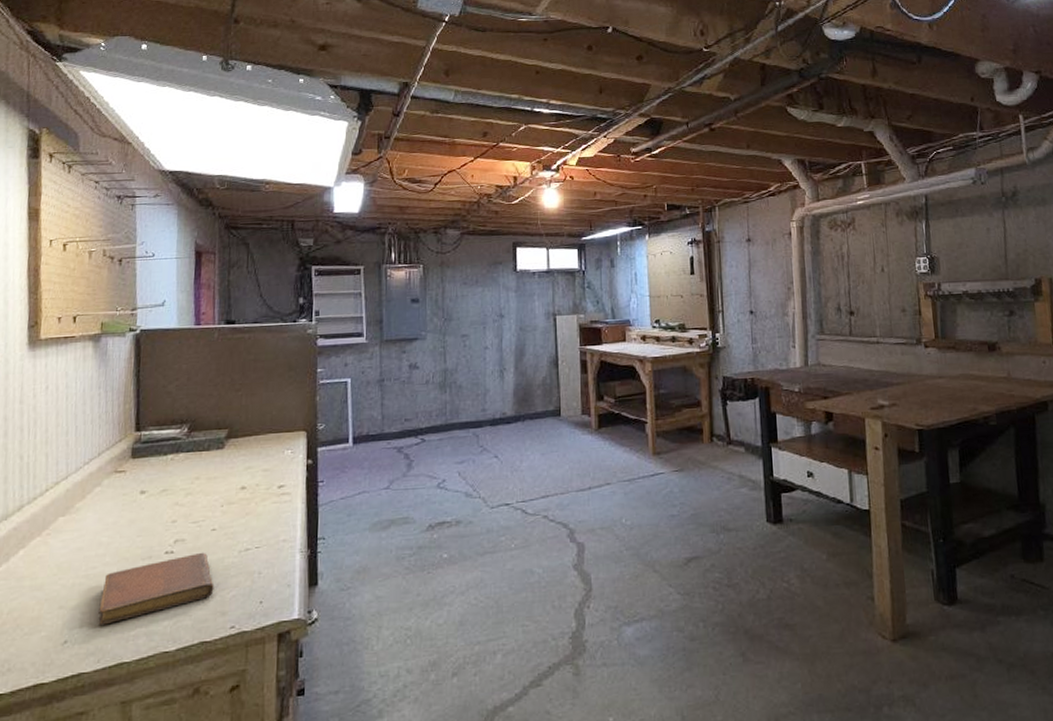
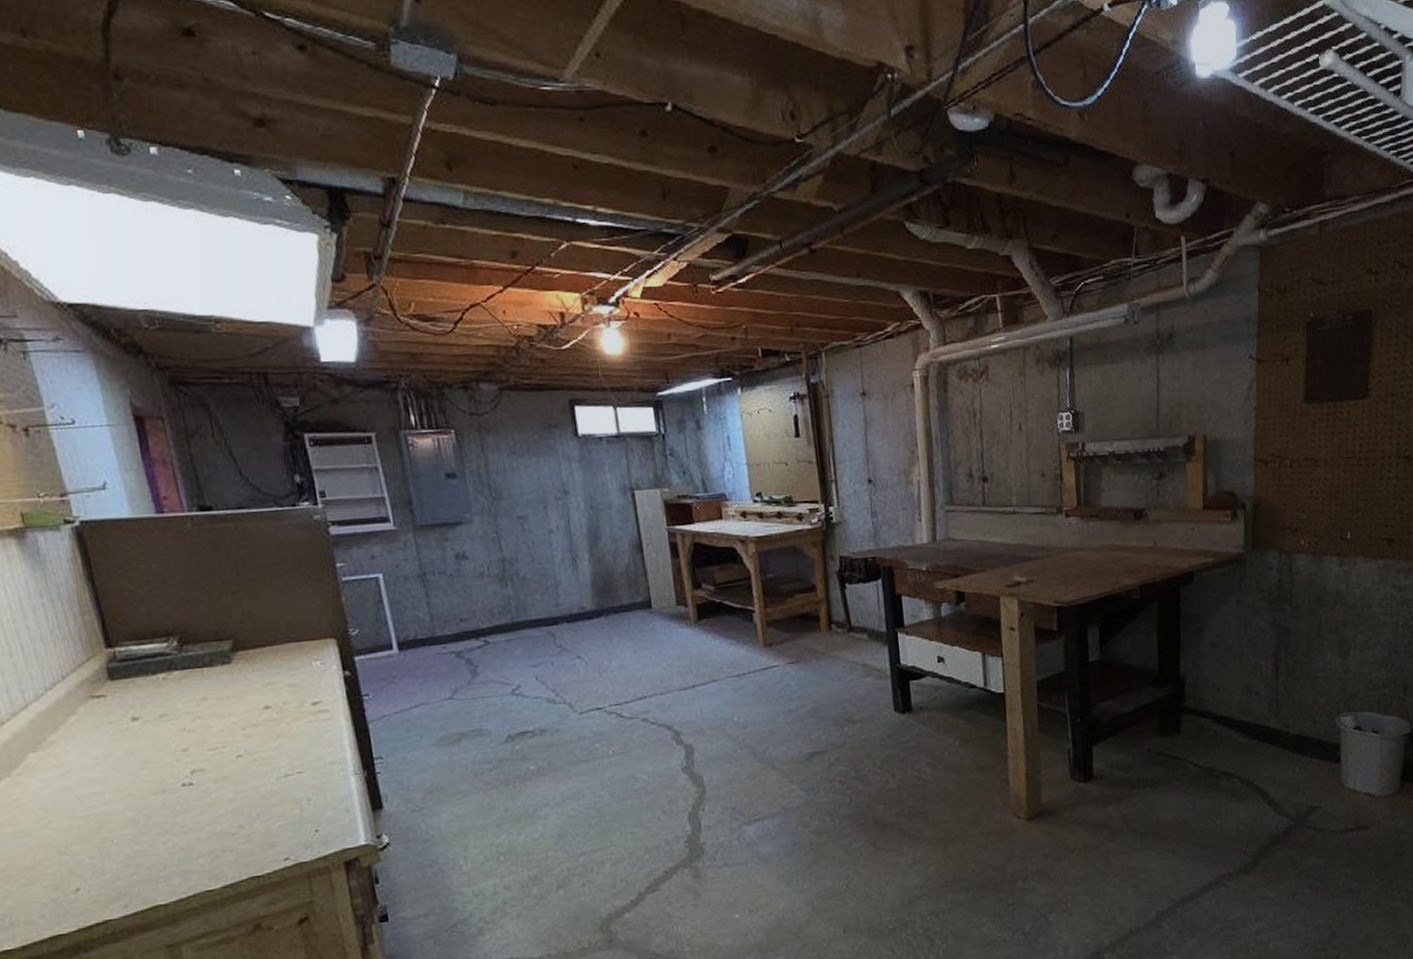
notebook: present [98,552,214,626] -> none [109,781,255,869]

